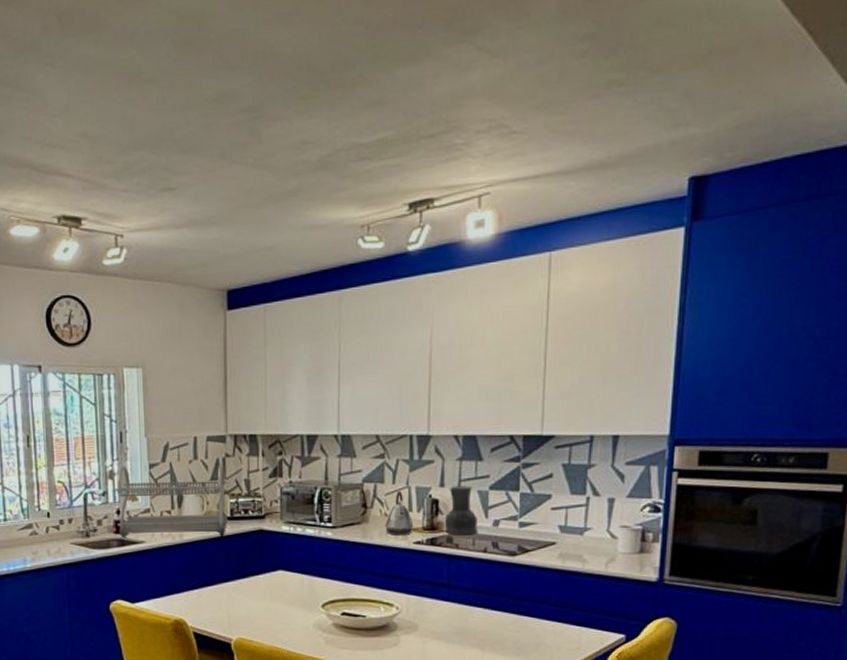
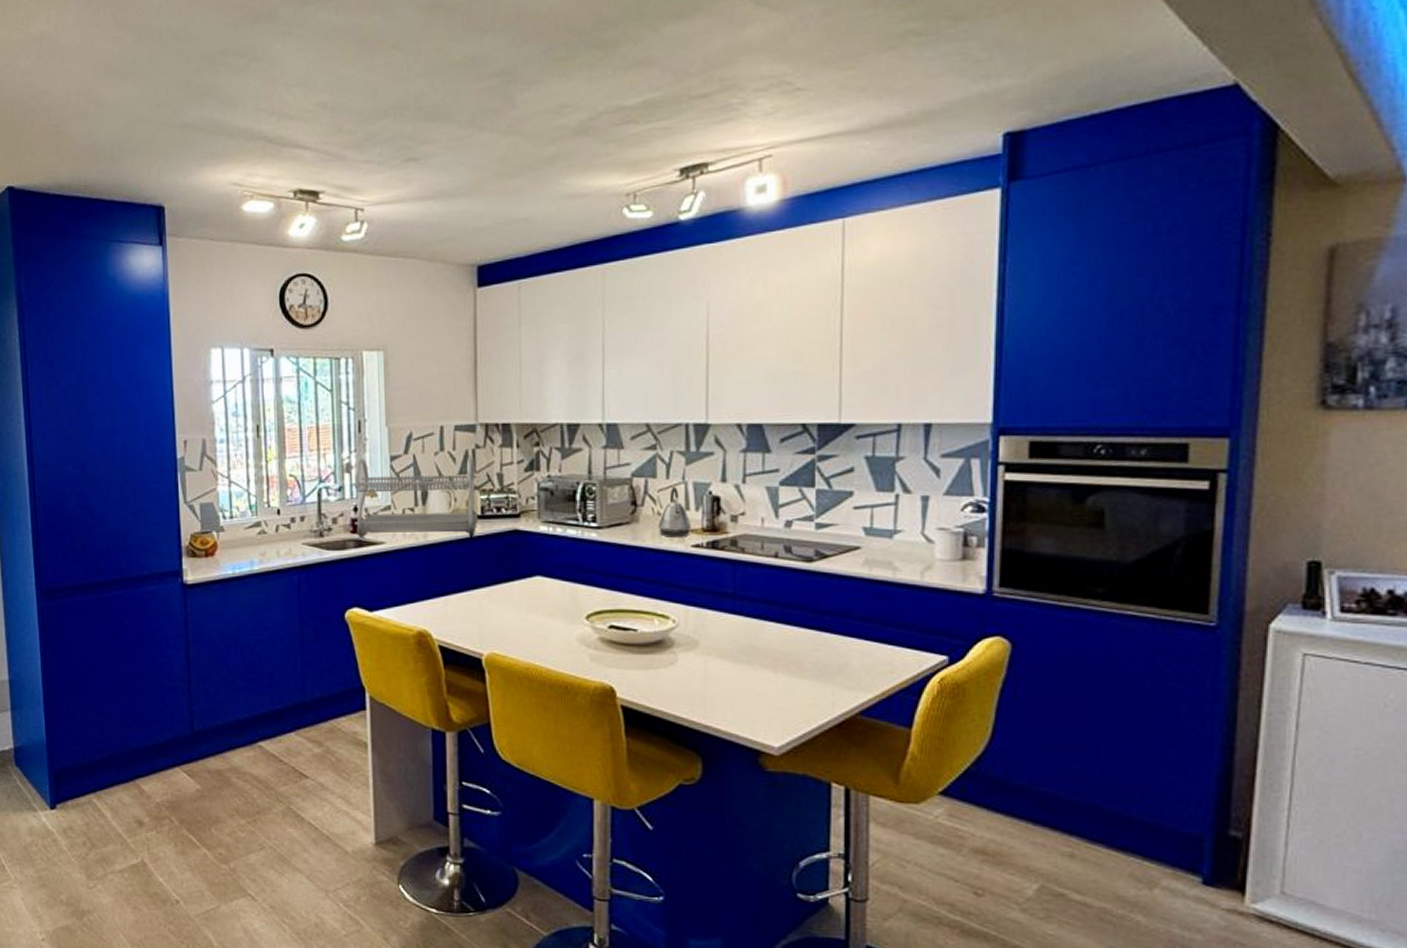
vase: present [445,485,477,536] -> none [729,481,766,538]

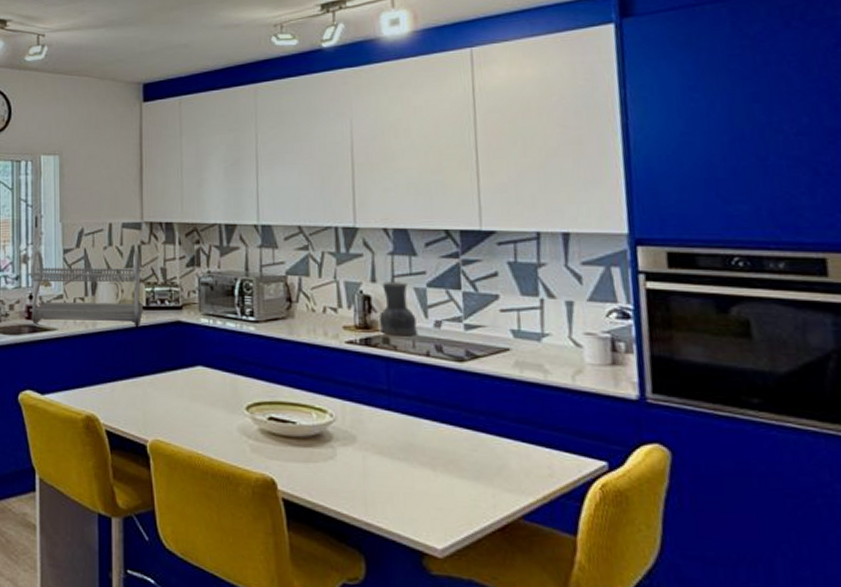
kettle: present [658,486,692,537] -> none [313,284,345,333]
vase: none [729,481,766,538] -> present [380,282,417,336]

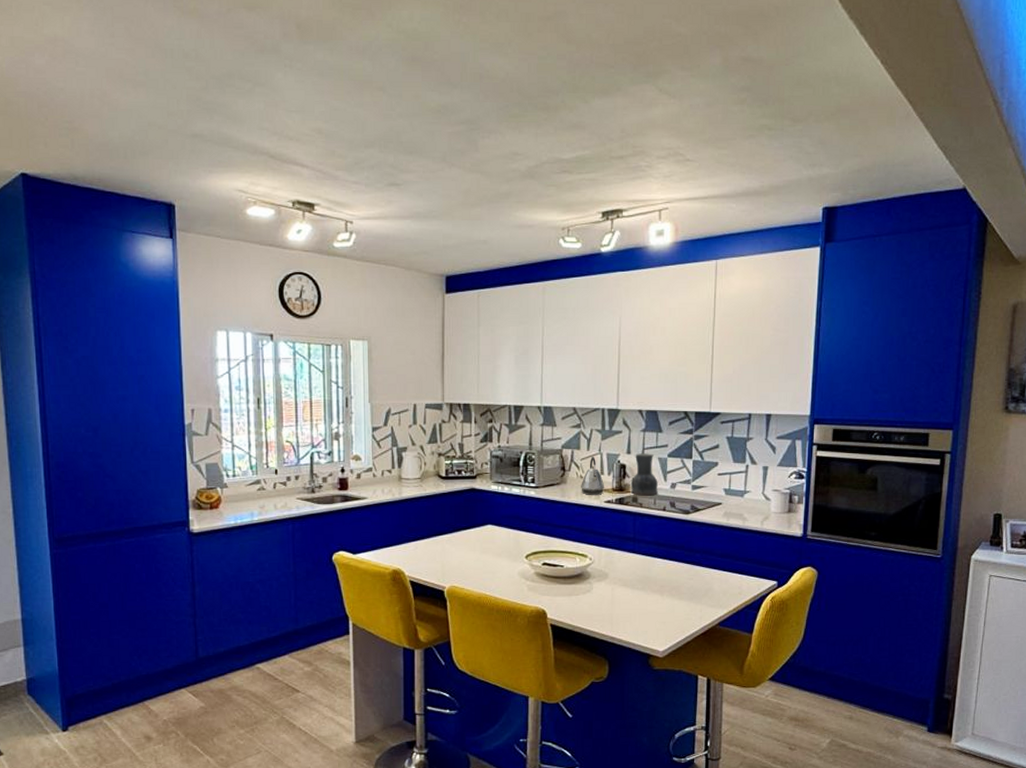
dish rack: present [28,250,143,327] -> none [340,428,443,495]
kettle: none [313,284,345,333] -> present [581,456,605,495]

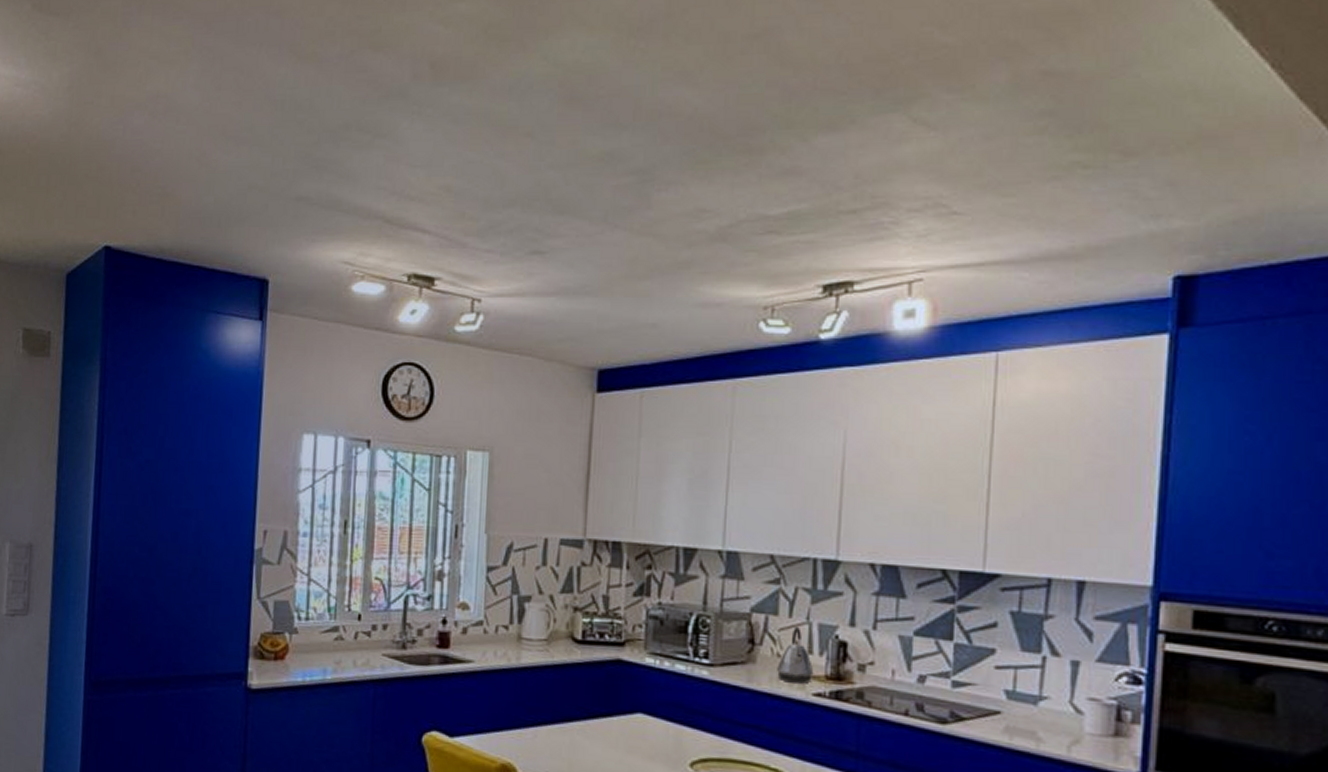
vase: present [631,453,658,496] -> none [855,626,897,692]

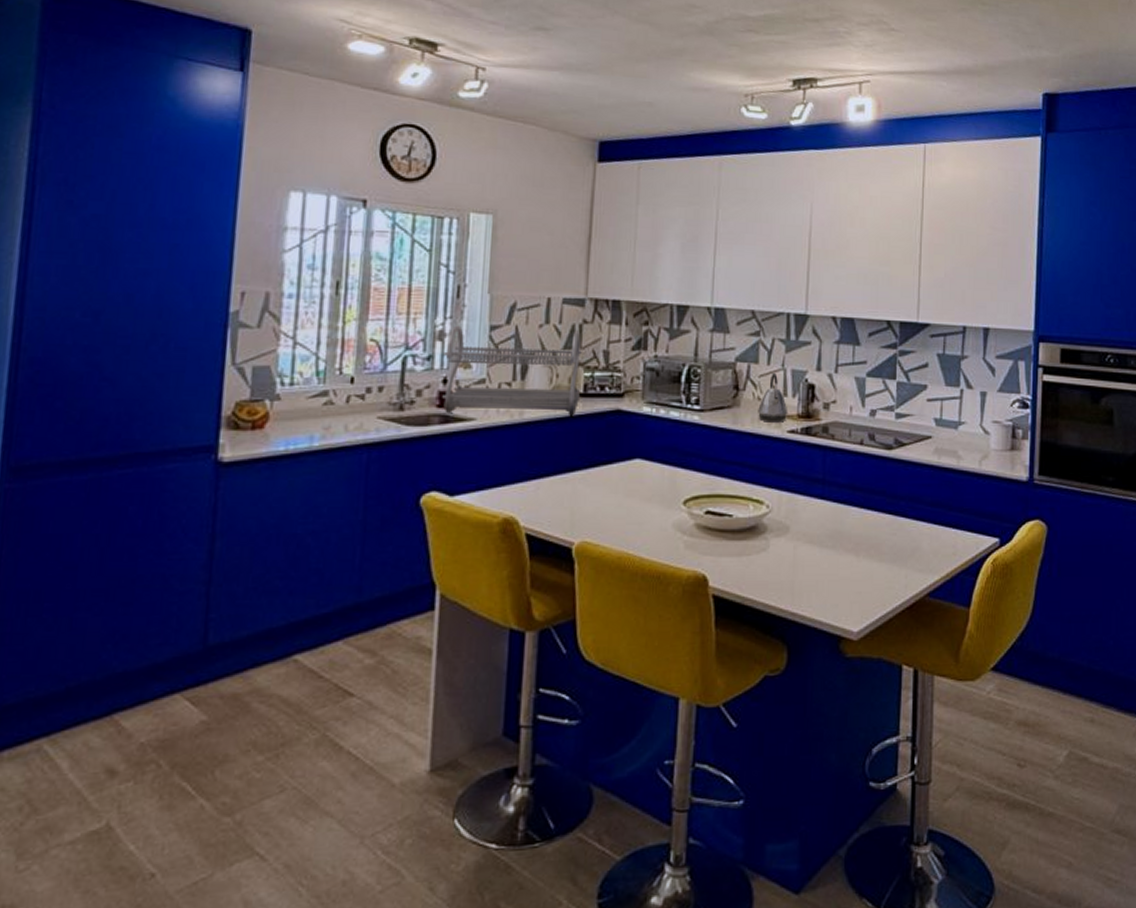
dish rack: none [442,565,580,664] -> present [442,325,582,416]

